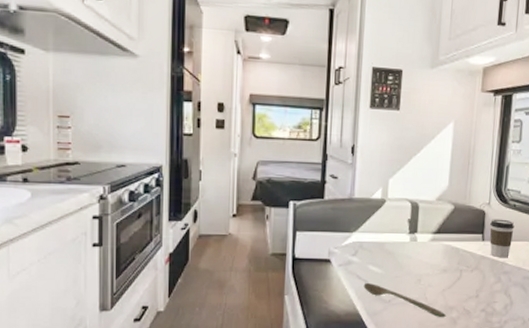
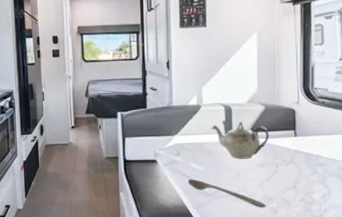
teapot: none [394,220,456,263] -> present [210,121,269,159]
coffee cup: present [489,219,515,258] -> none [301,115,325,151]

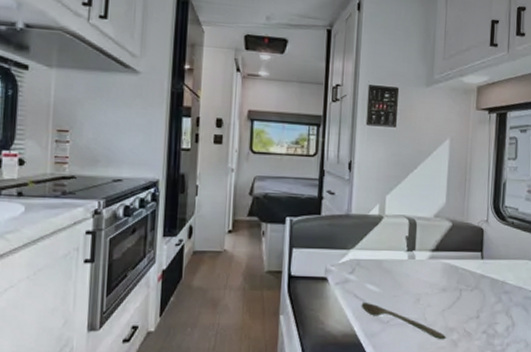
teapot: present [210,121,269,159] -> none [392,238,455,282]

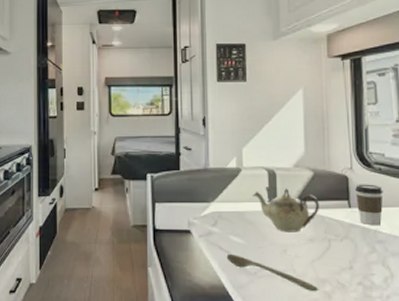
teapot: none [392,238,455,282] -> present [252,188,319,232]
coffee cup: none [488,236,514,277] -> present [355,184,383,226]

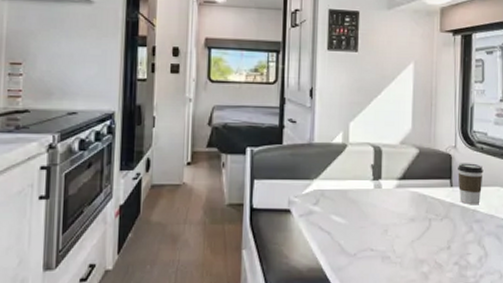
spoon: present [226,253,319,292] -> none [326,234,417,273]
teapot: present [252,188,319,232] -> none [357,166,422,212]

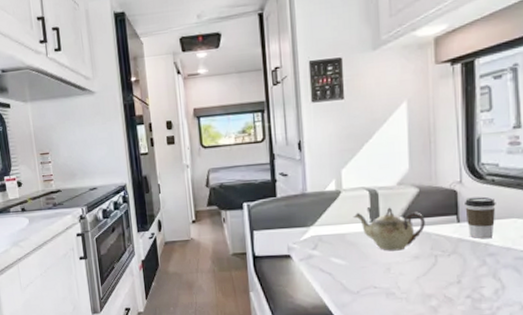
teapot: none [357,166,422,212] -> present [353,207,425,251]

